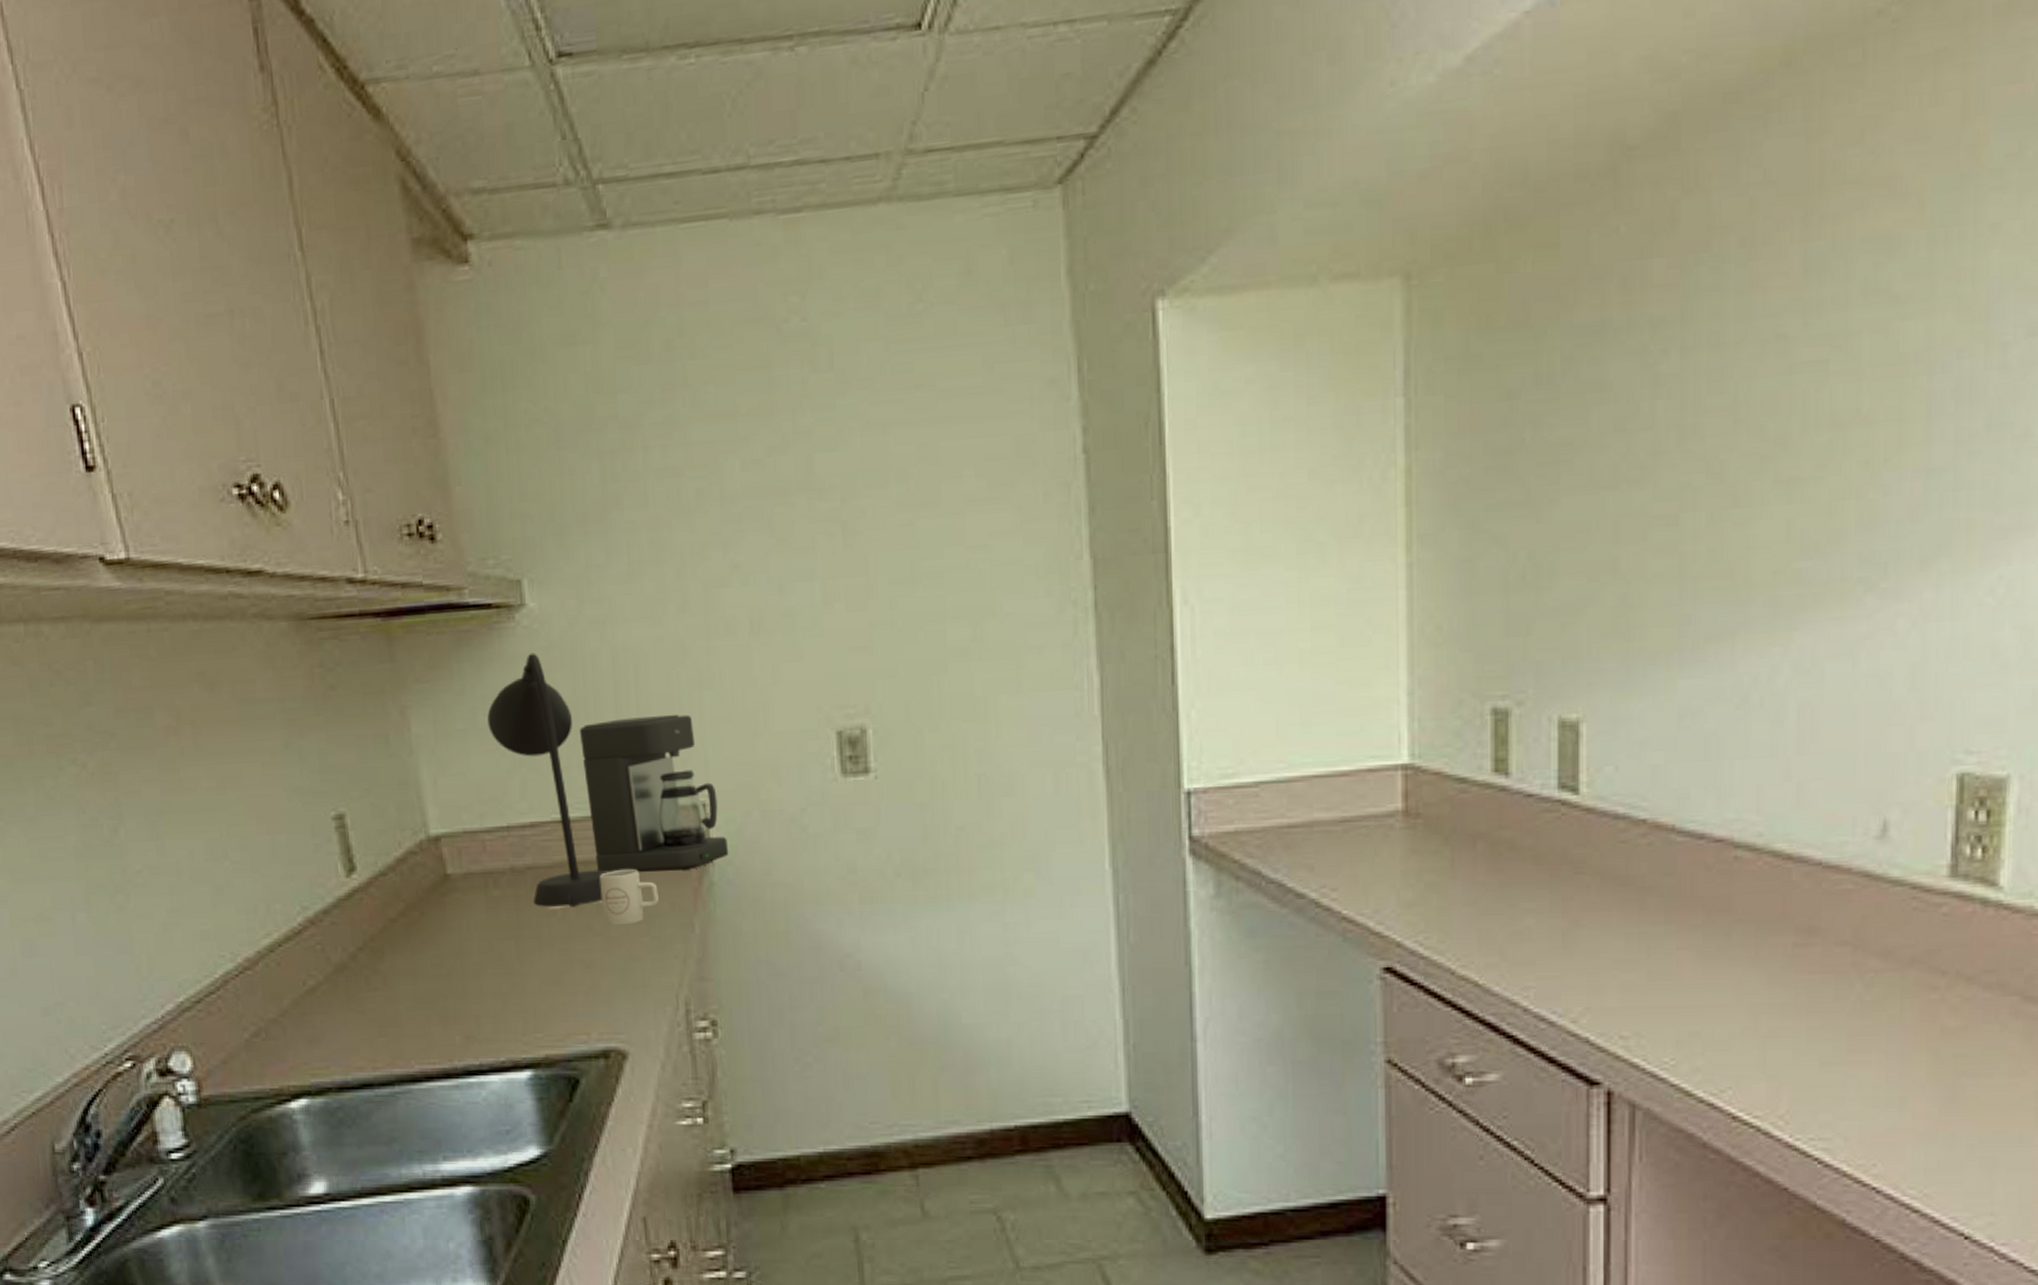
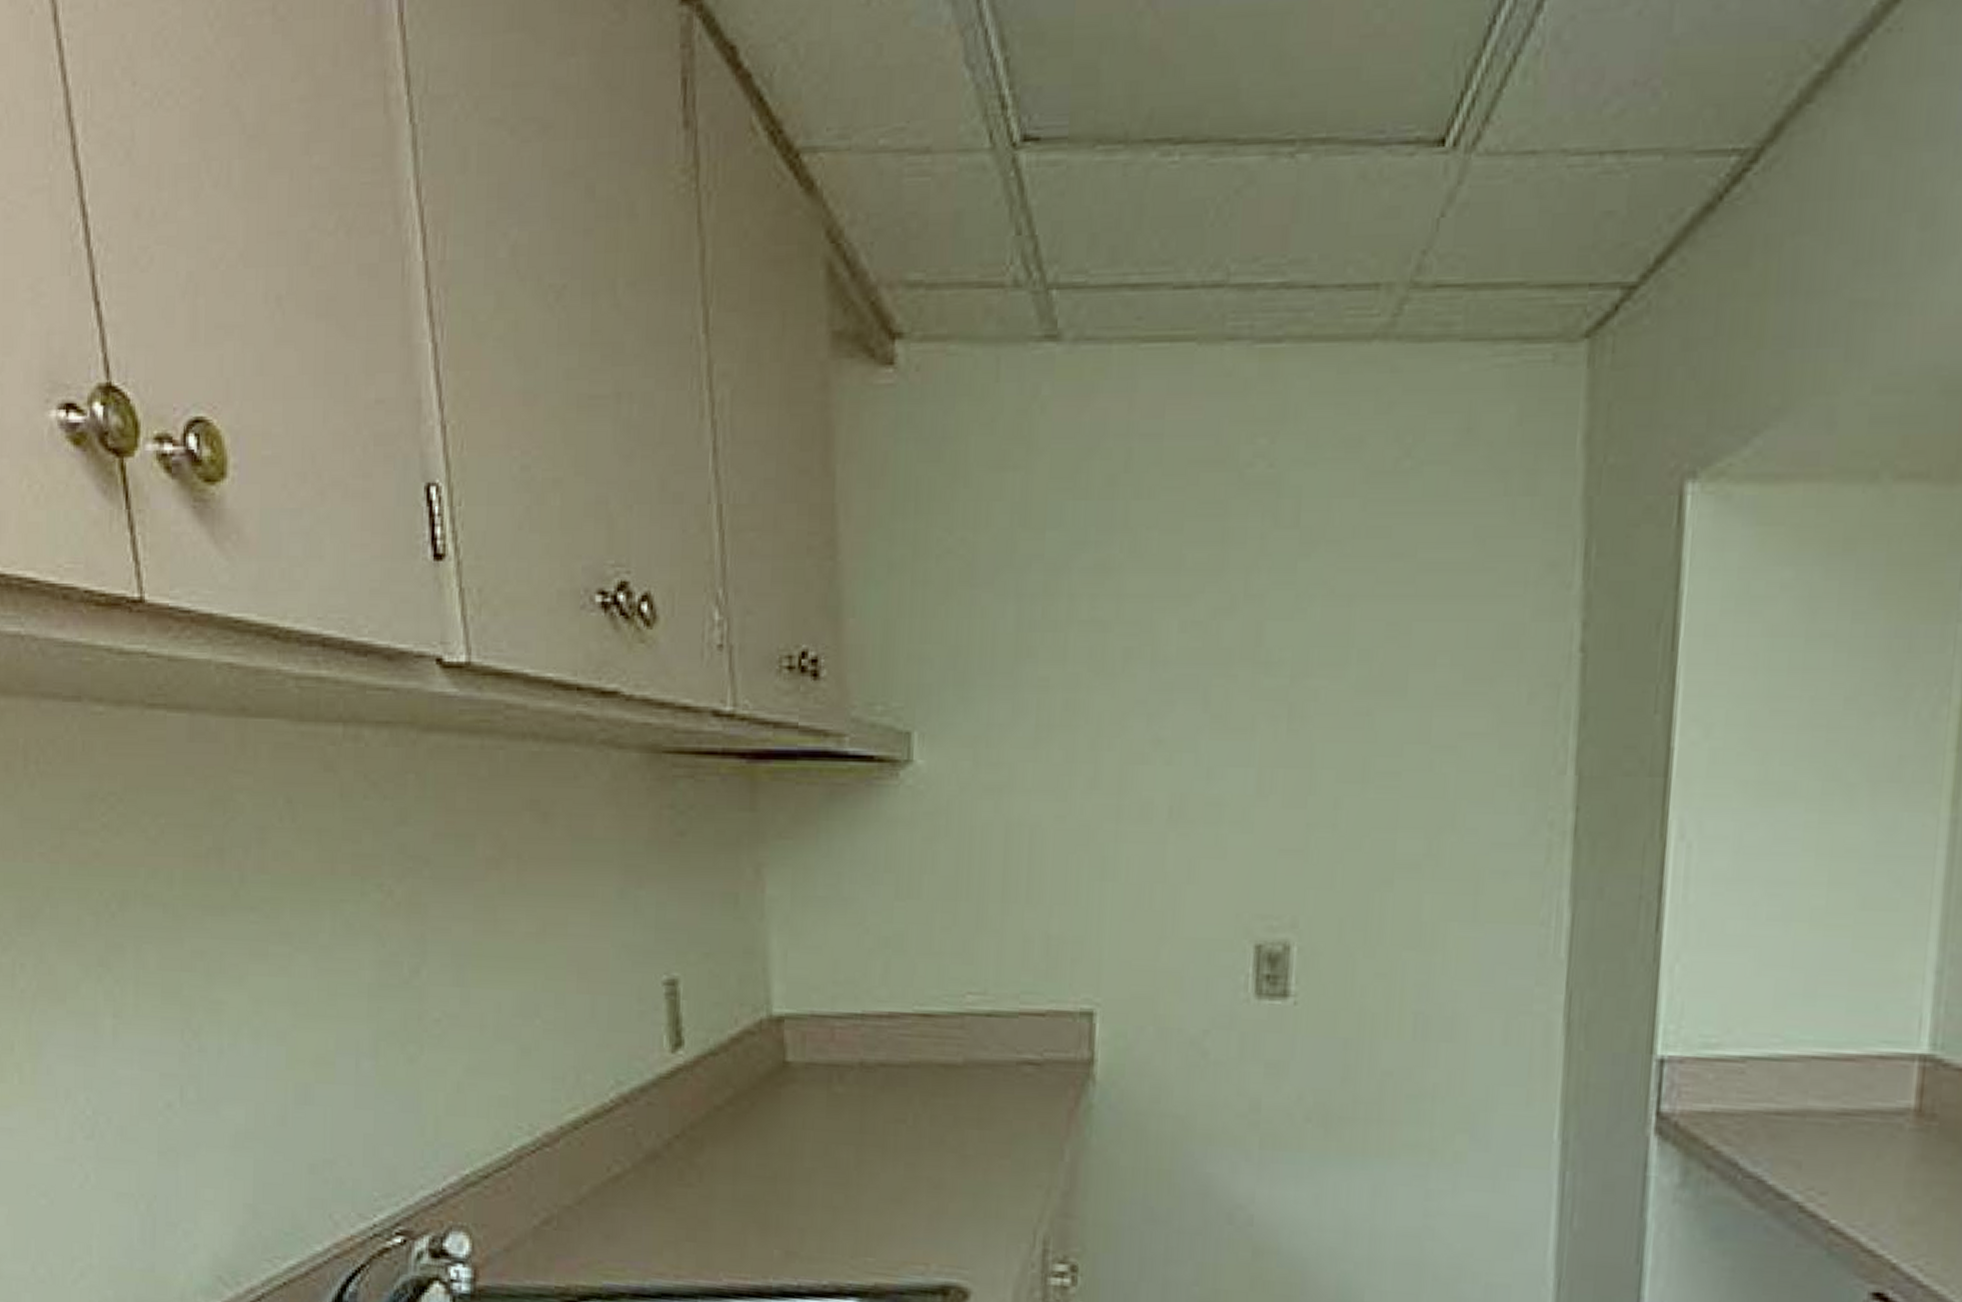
desk lamp: present [487,653,610,907] -> none [852,817,973,1116]
coffee maker: present [579,714,729,872] -> none [957,903,1114,1088]
mug: present [599,868,659,926] -> none [960,1077,1027,1143]

